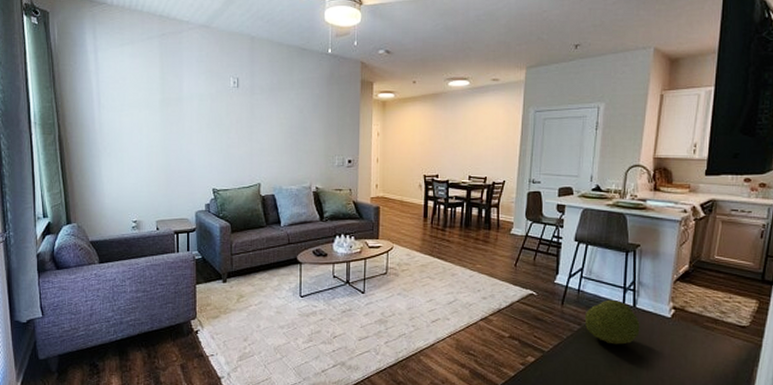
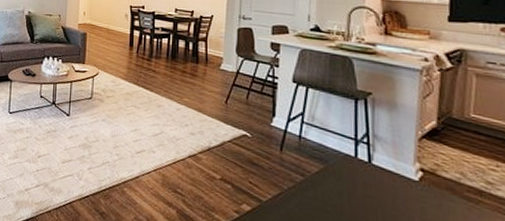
fruit: present [584,299,640,345] -> none [308,150,379,206]

